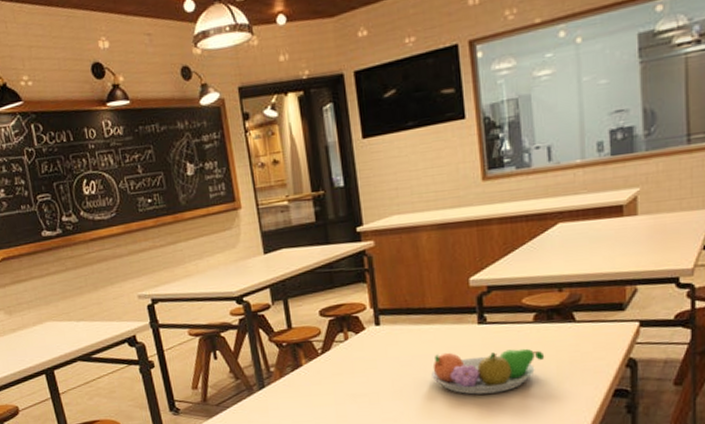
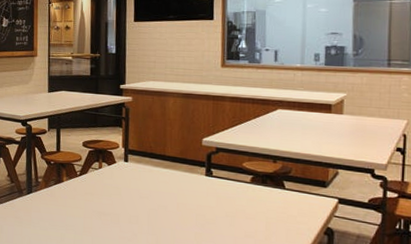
fruit bowl: present [431,348,545,395] -> none [163,193,257,235]

